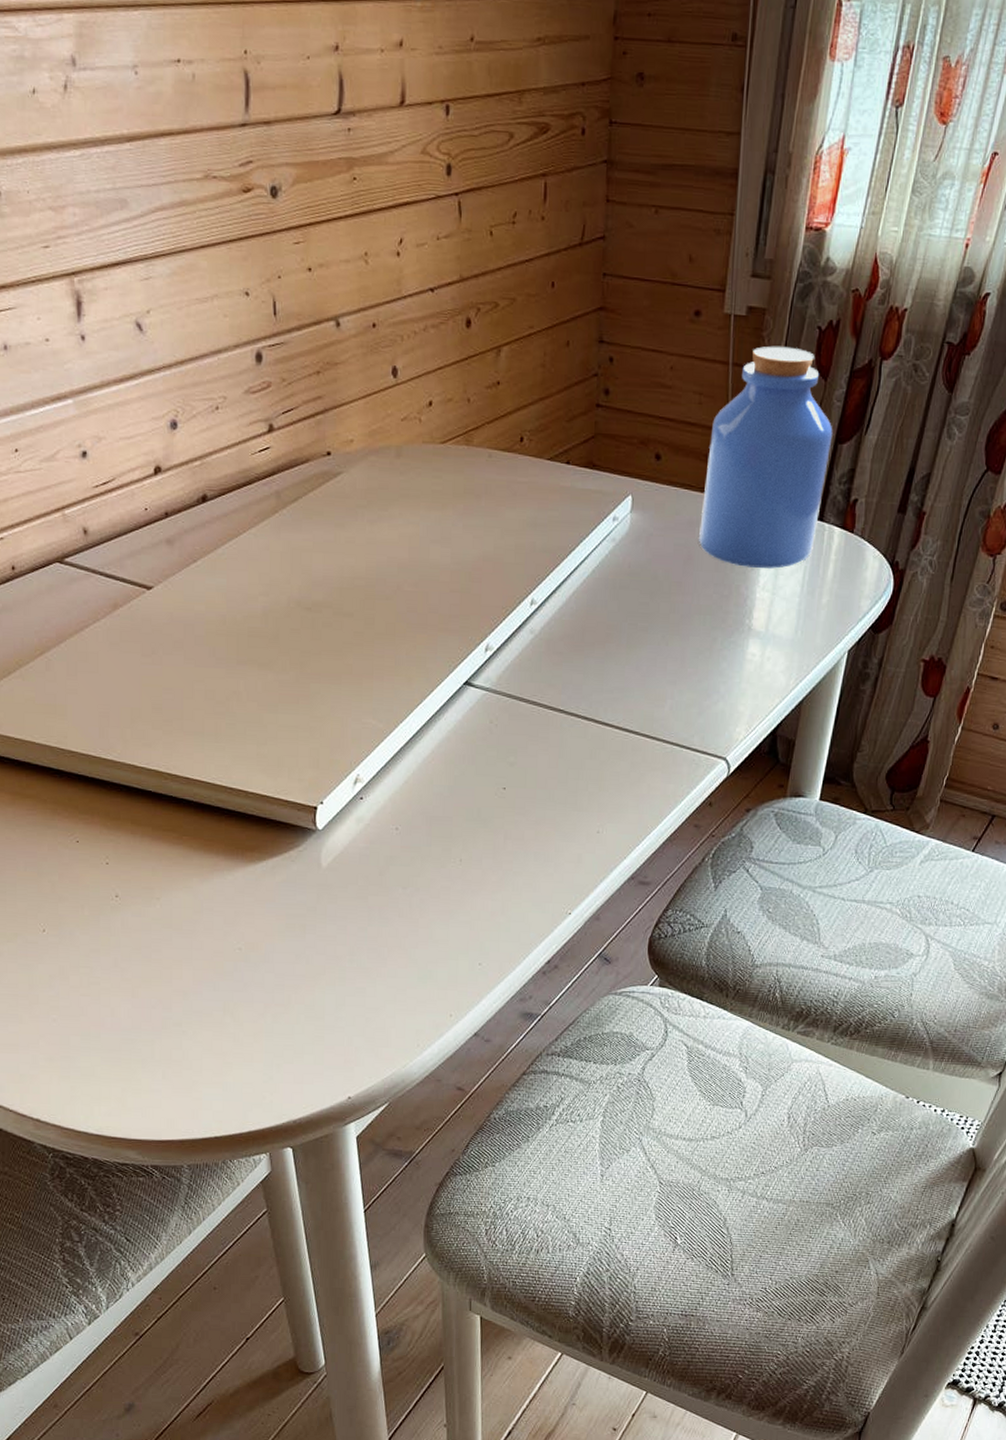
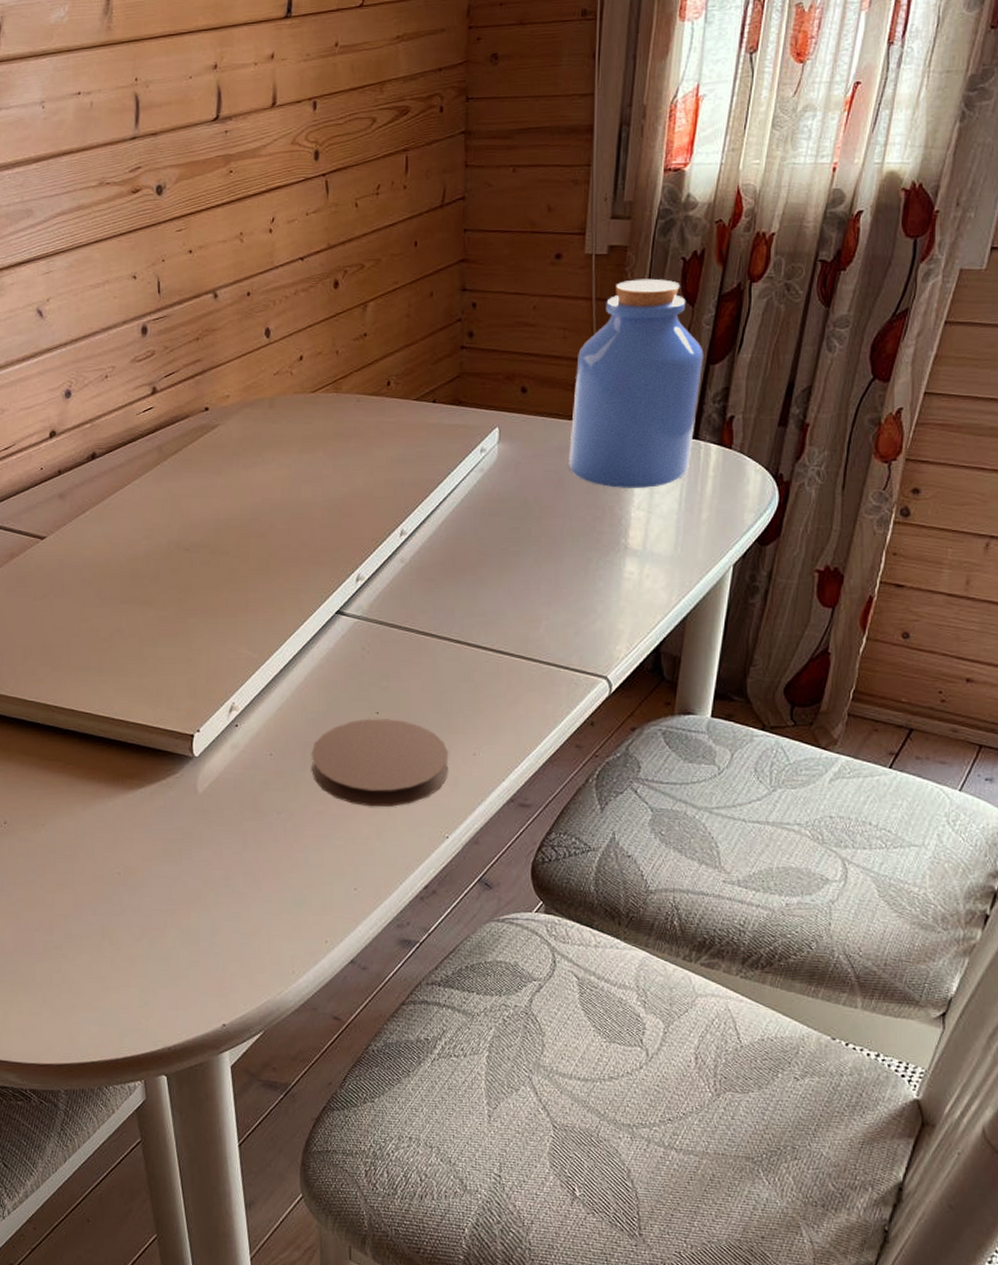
coaster: none [437,794,574,884] -> present [311,718,449,807]

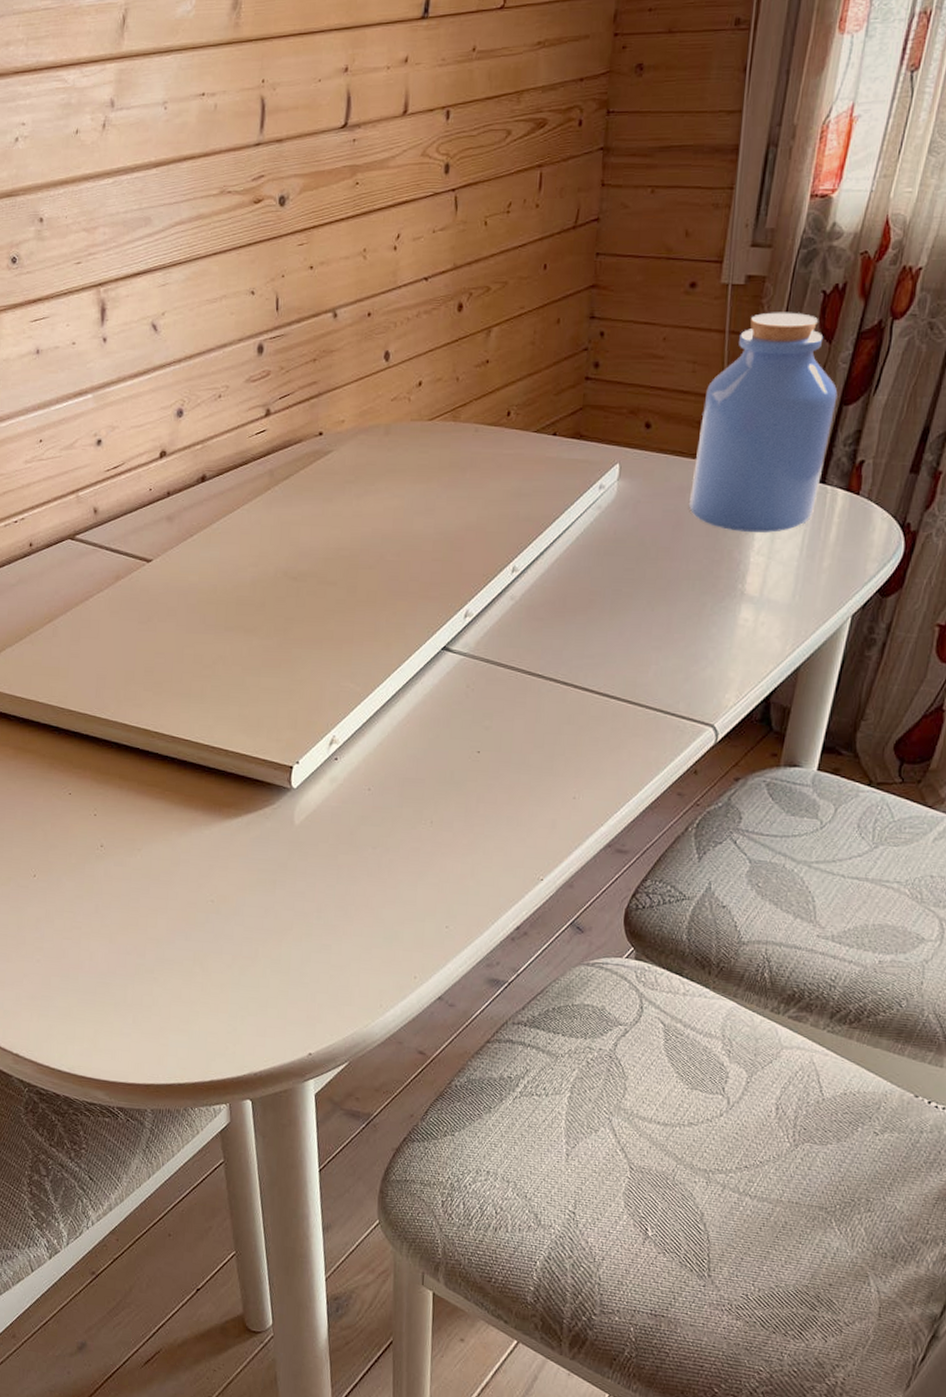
coaster: present [311,718,449,807] -> none [409,757,549,847]

